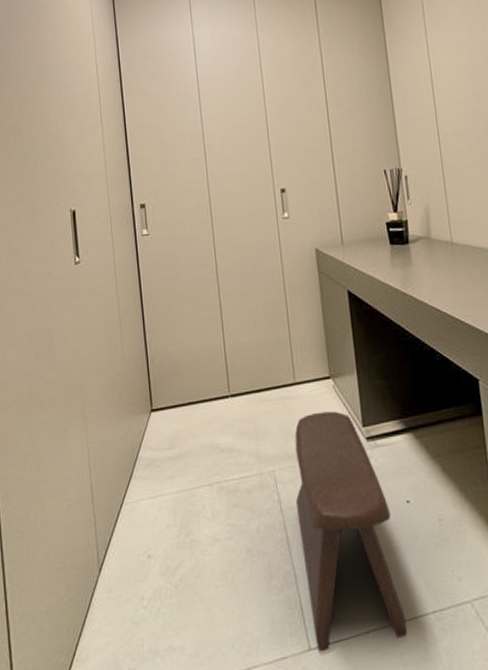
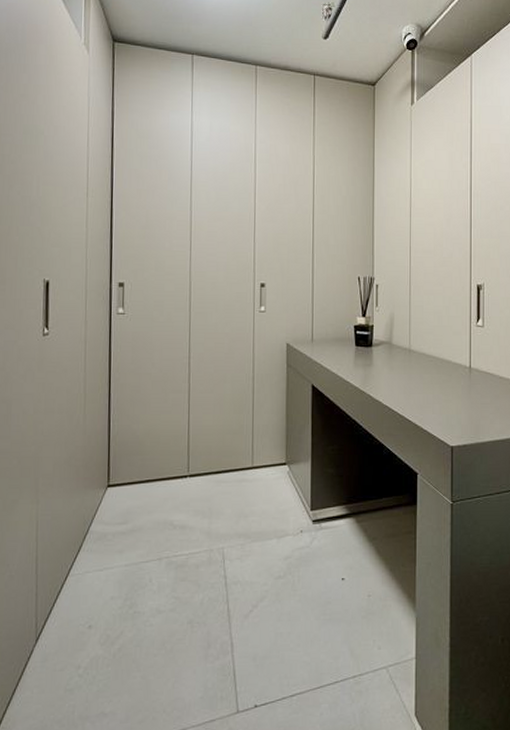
stool: present [294,411,408,652] -> none [240,495,329,714]

